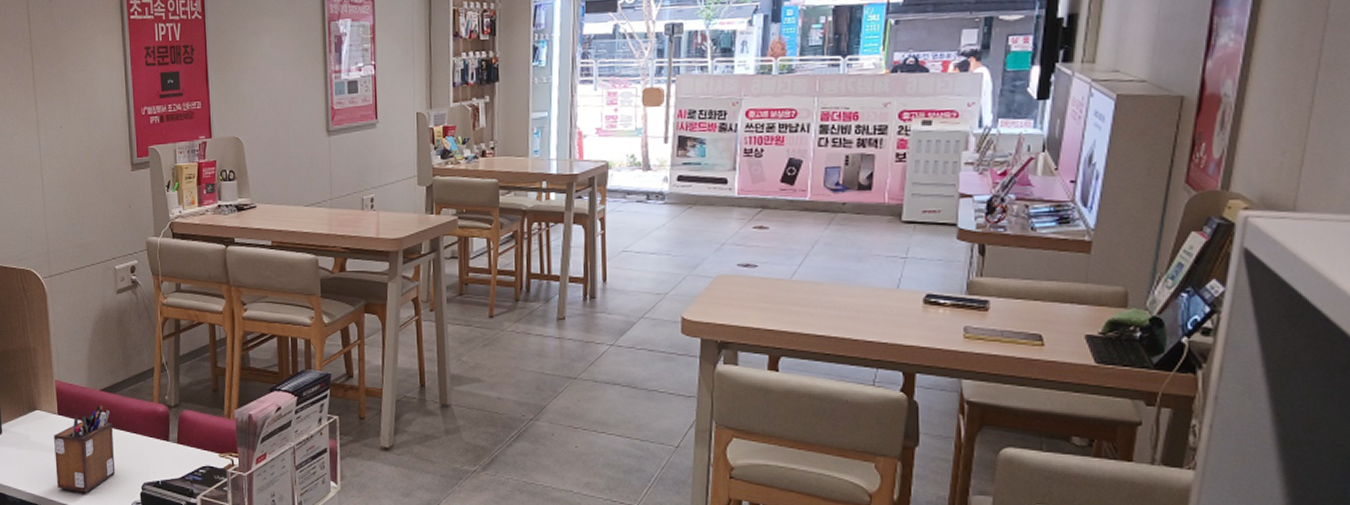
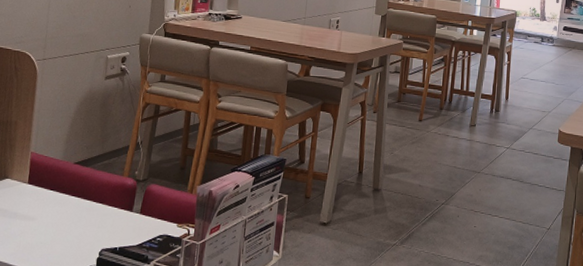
desk organizer: present [54,403,116,493] -> none [15,175,81,257]

